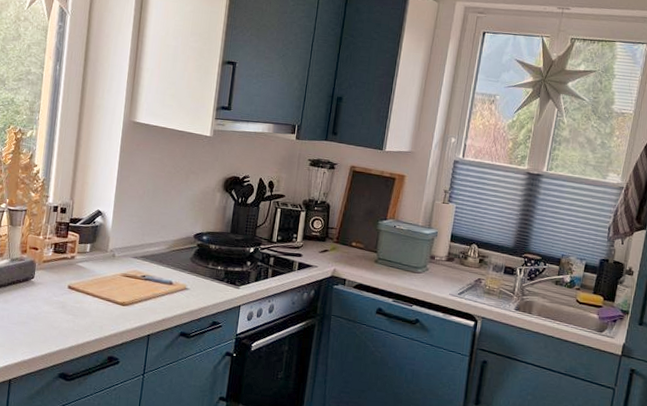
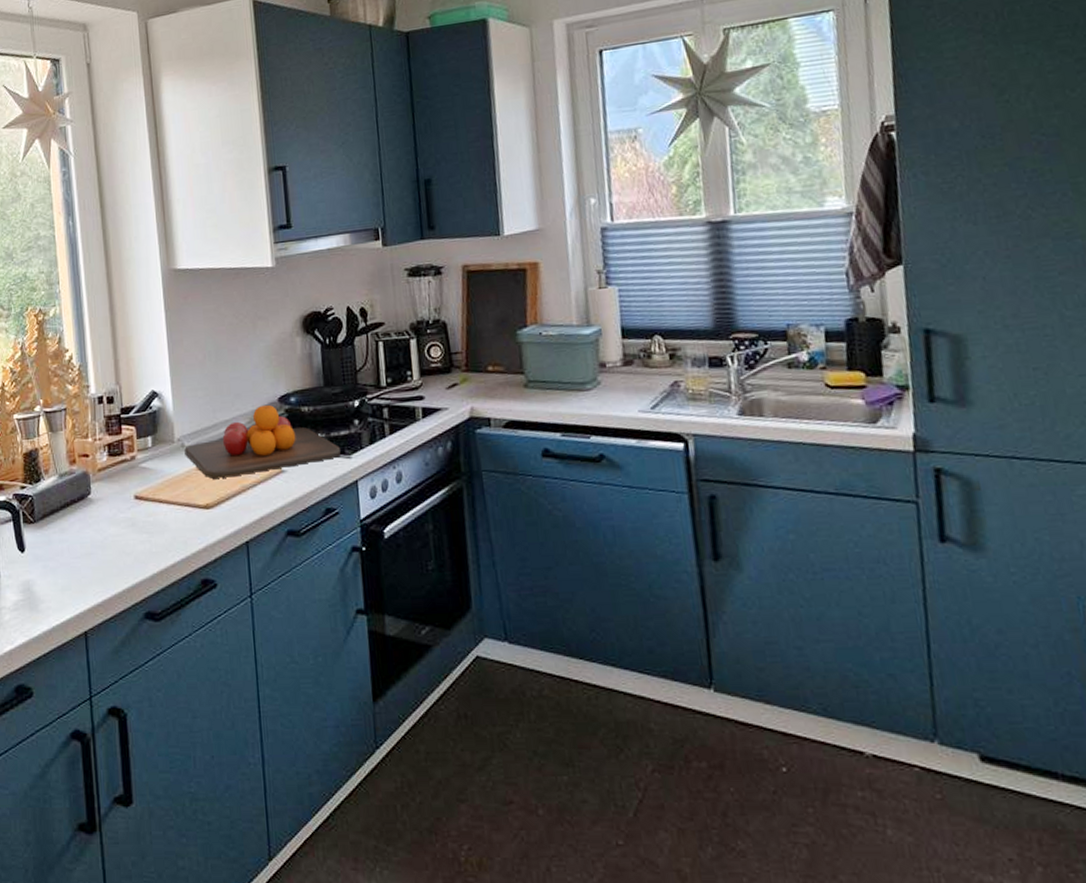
chopping board: none [114,238,233,287] -> present [184,405,341,479]

